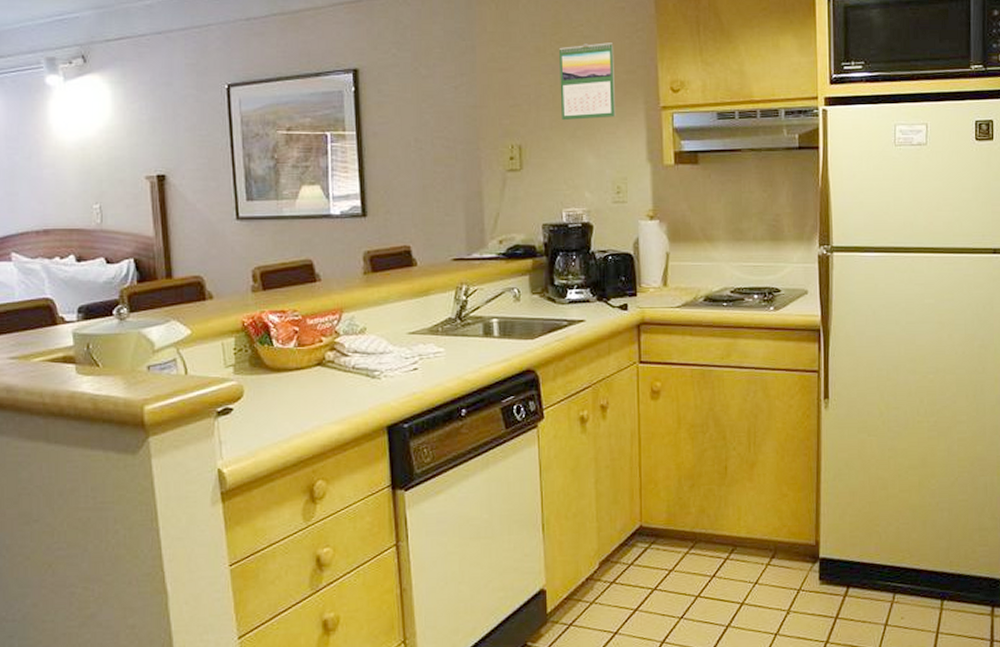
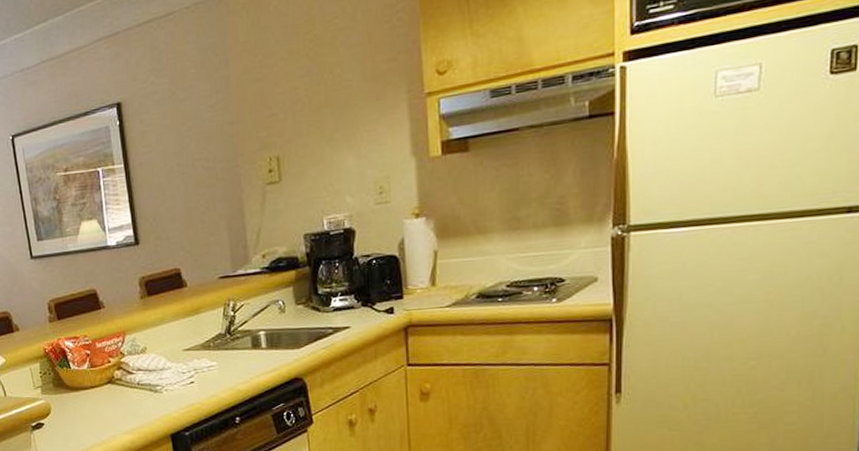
calendar: present [558,42,616,121] -> none [313,31,376,125]

